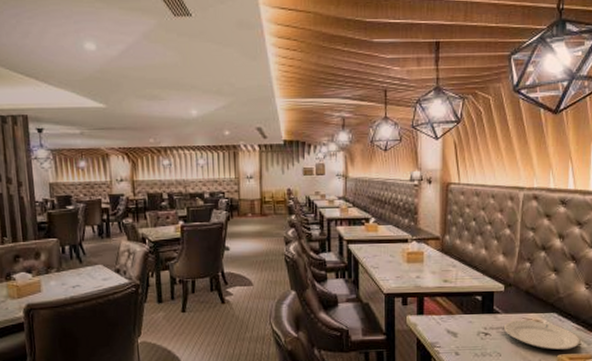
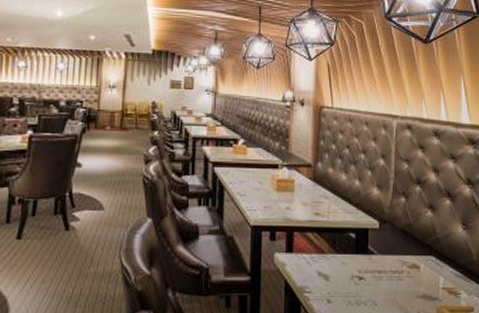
plate: present [504,320,579,350] -> none [380,263,459,299]

